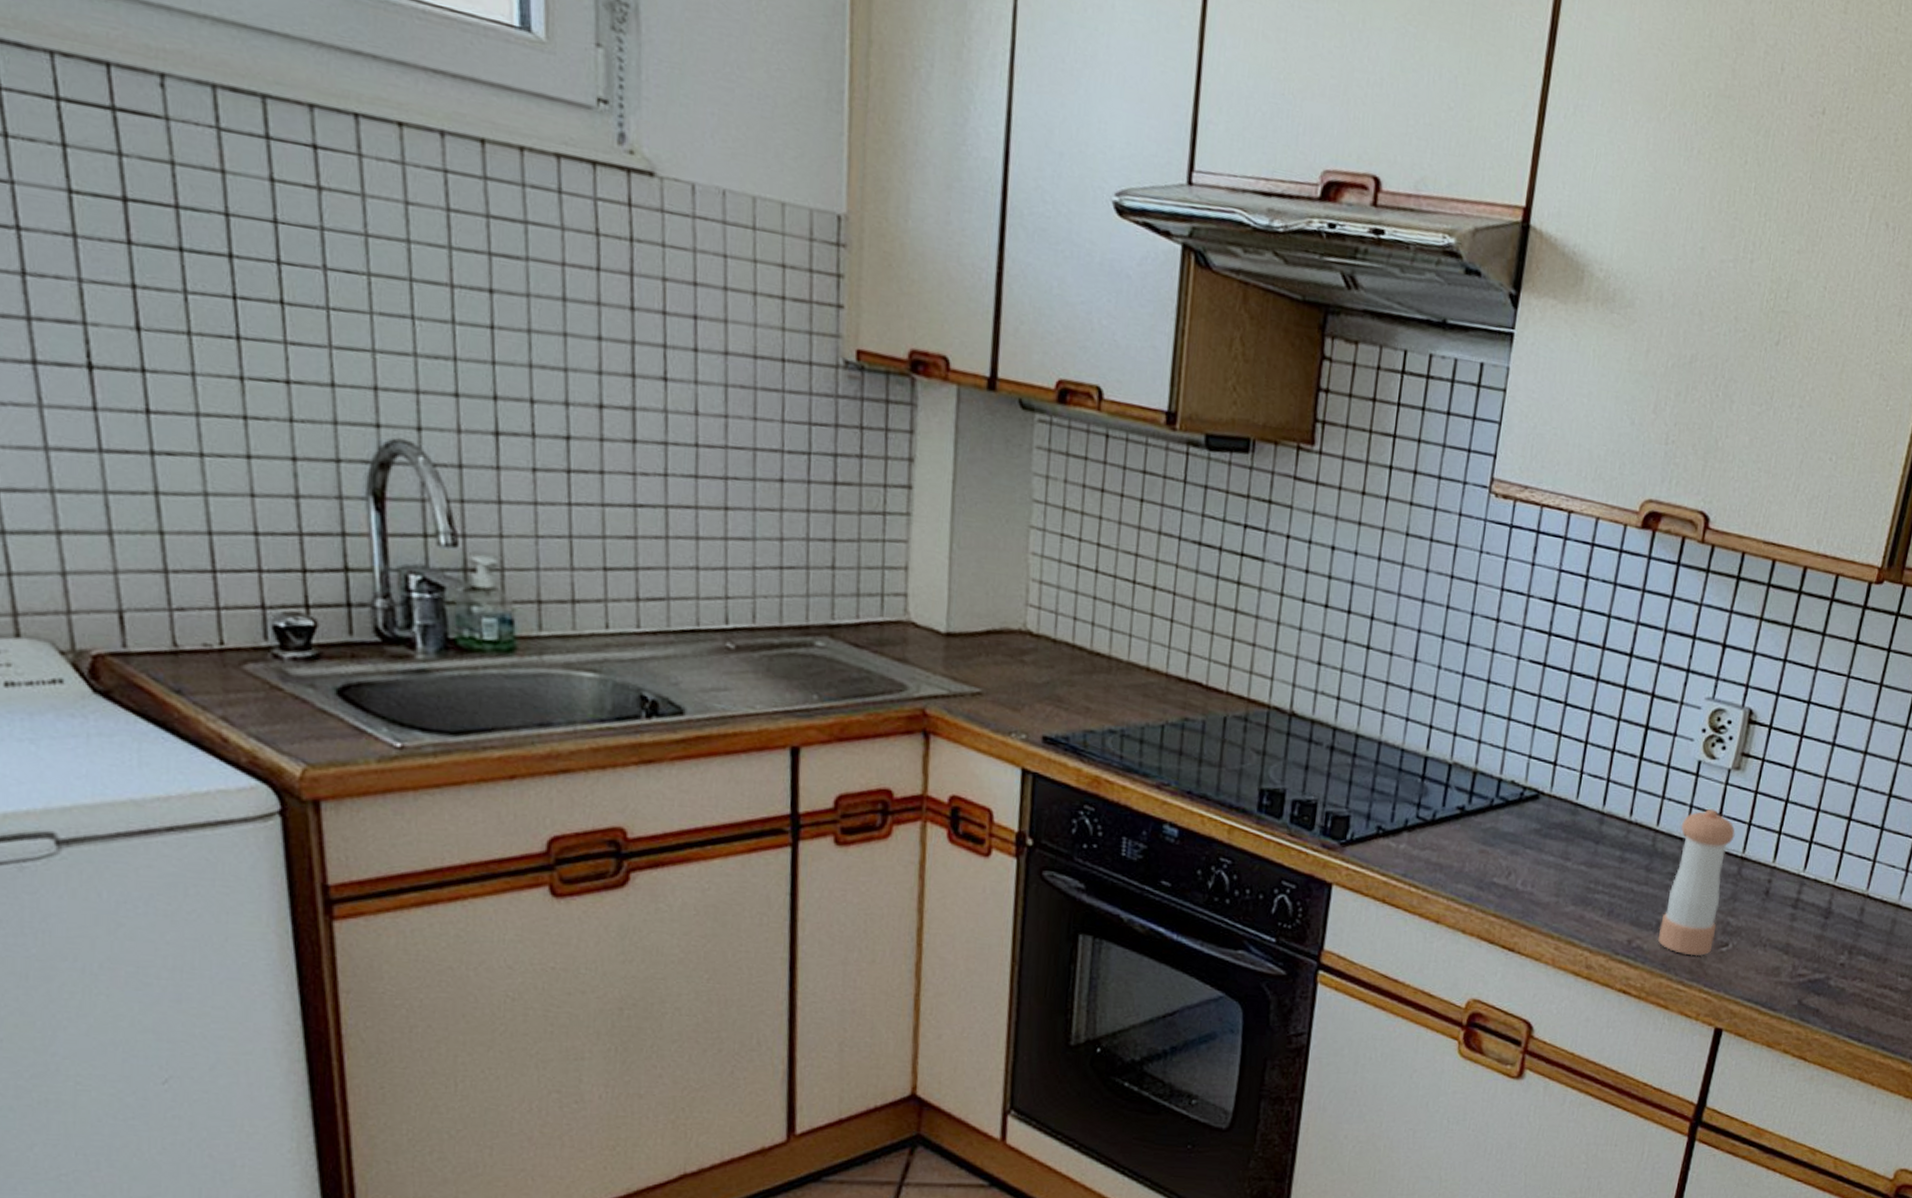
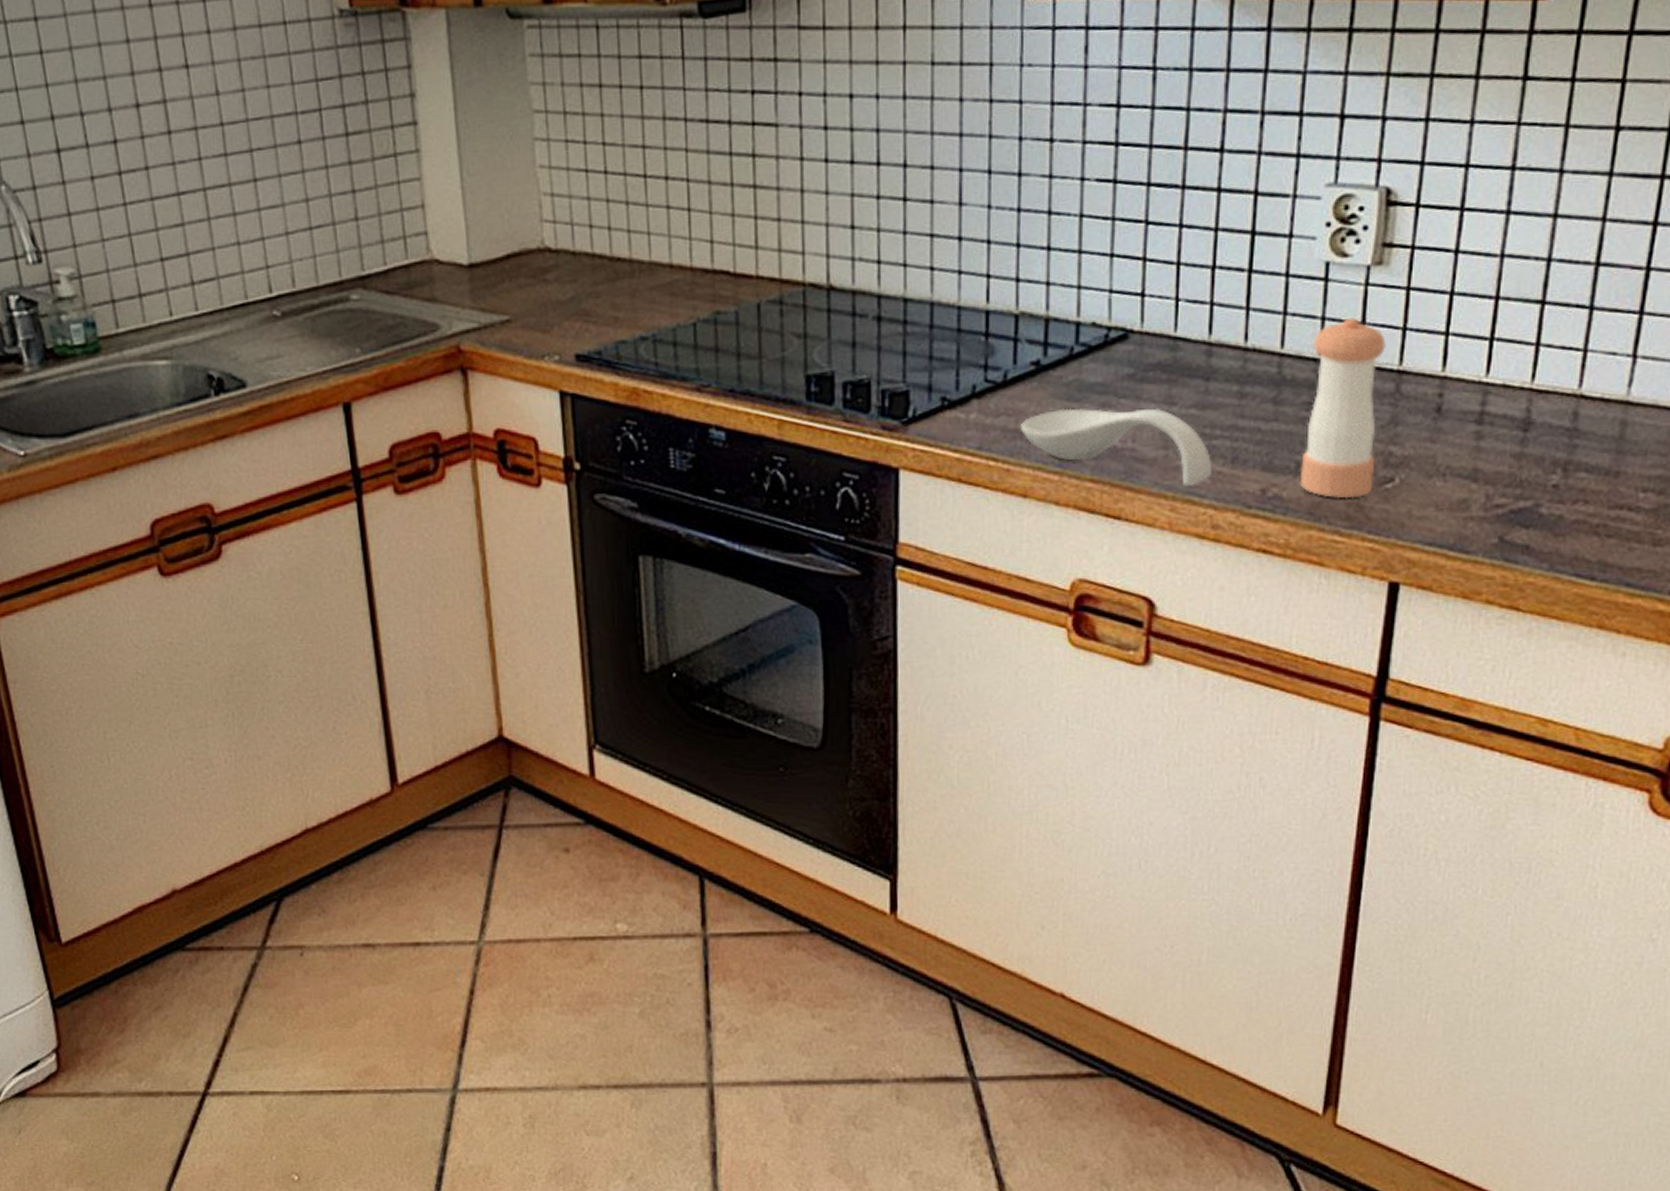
spoon rest: none [1441,850,1593,930] -> present [1021,408,1213,486]

